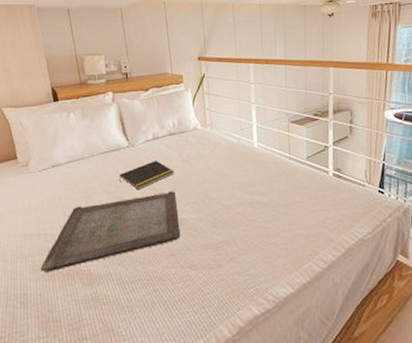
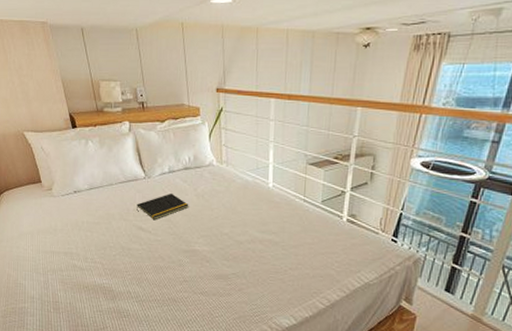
serving tray: present [40,191,181,272] -> none [68,224,194,286]

